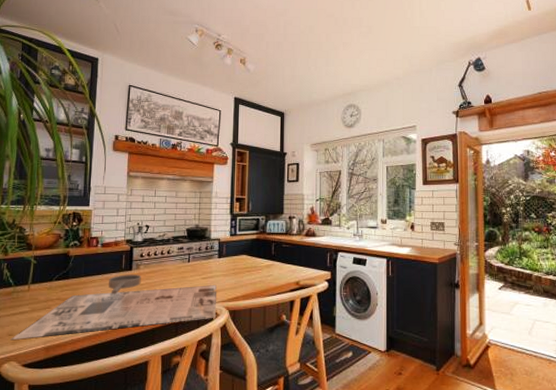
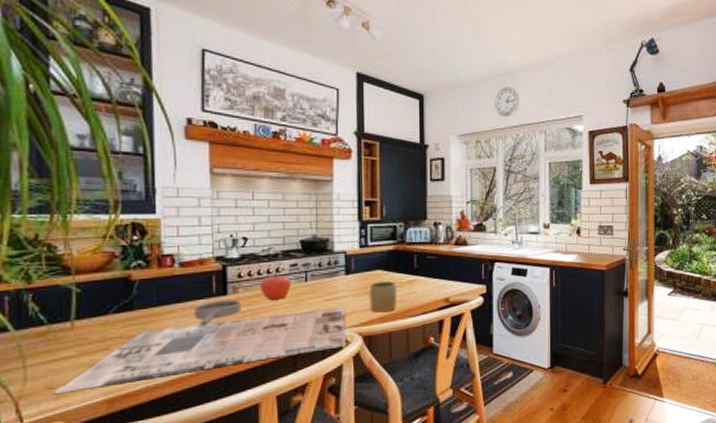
fruit: none [155,253,178,276] -> present [260,272,292,300]
mug: none [235,265,258,291] -> present [369,282,398,313]

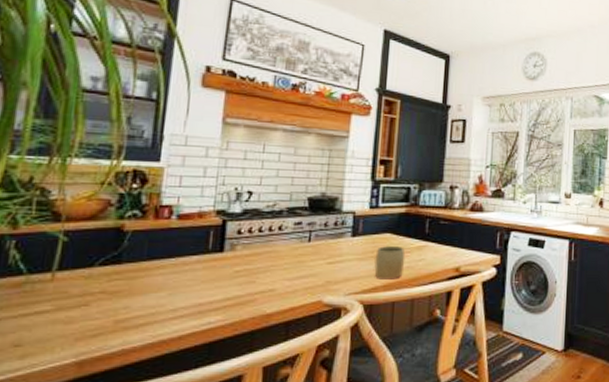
newspaper: present [51,300,346,395] -> none [17,257,348,354]
fruit: present [260,272,292,300] -> none [259,230,294,260]

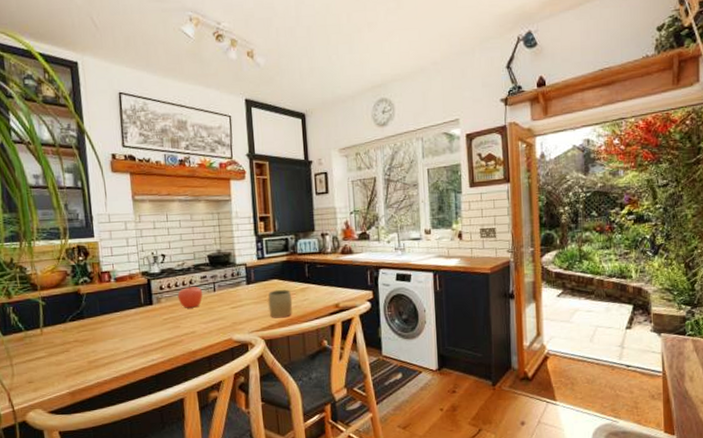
fruit: none [259,230,294,260] -> present [177,284,203,308]

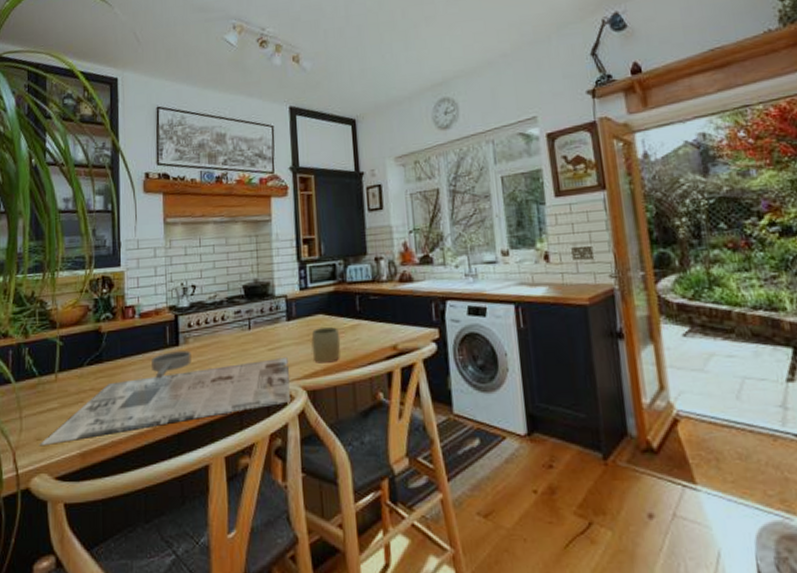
newspaper: none [31,309,251,388] -> present [39,350,290,447]
fruit: present [177,284,203,308] -> none [207,320,237,350]

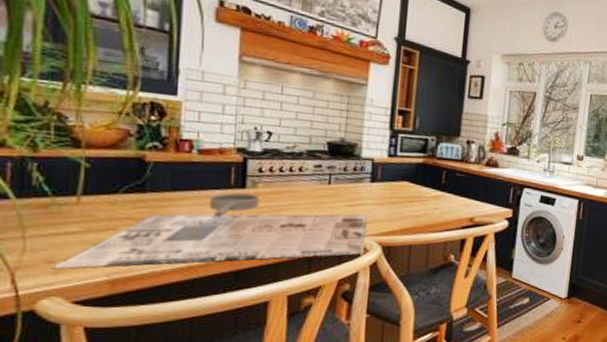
mug: present [311,327,341,363] -> none [392,193,423,225]

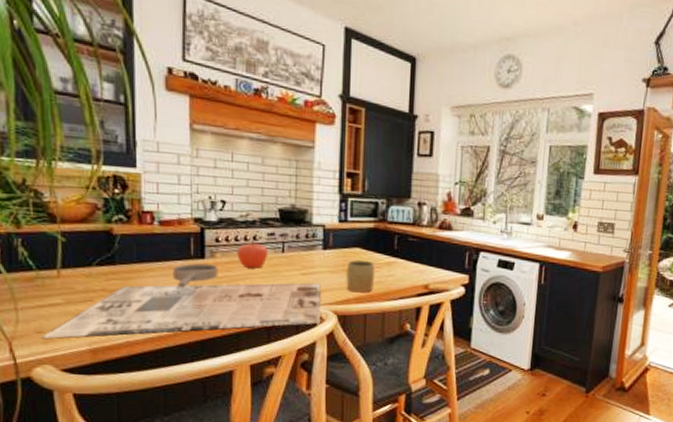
fruit: none [280,171,315,199] -> present [237,239,269,268]
mug: none [392,193,423,225] -> present [346,260,376,293]

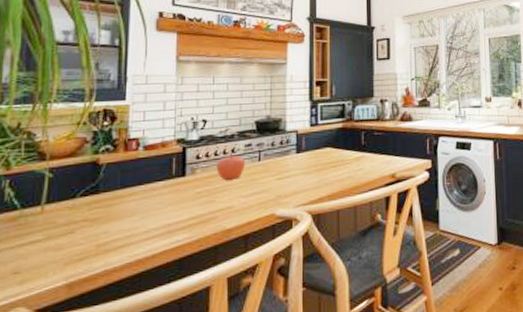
newspaper: present [41,263,321,339] -> none [17,181,295,280]
mug: present [346,260,376,293] -> none [319,159,346,191]

